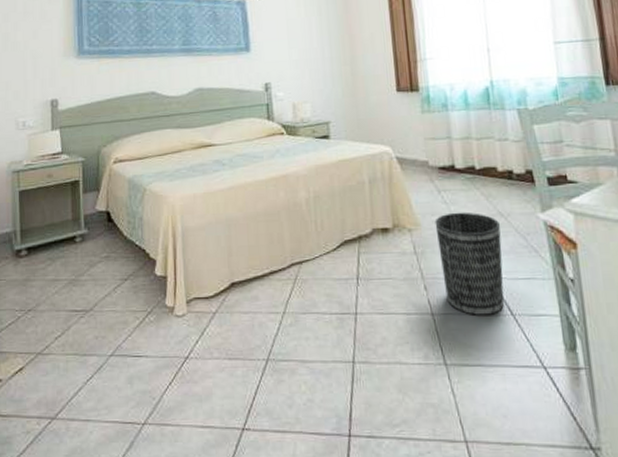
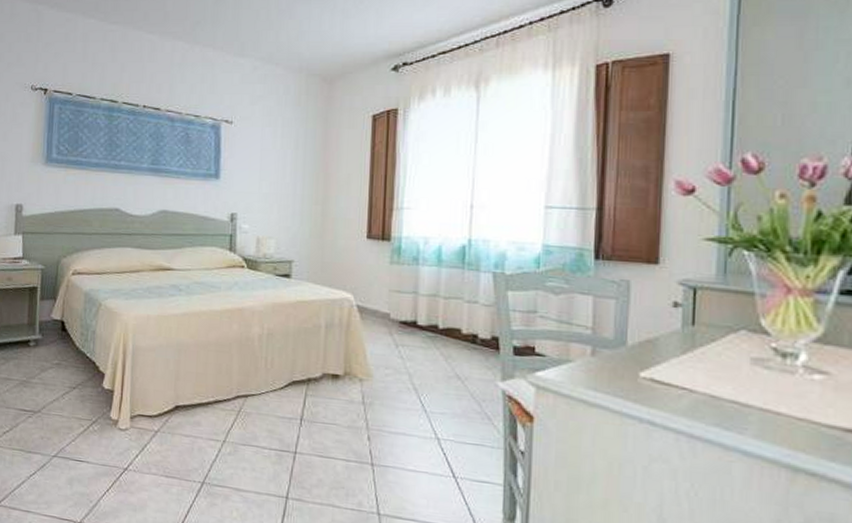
wastebasket: present [435,212,505,315] -> none [387,368,456,474]

